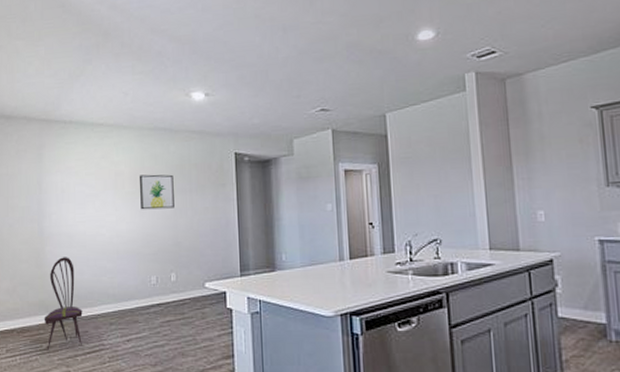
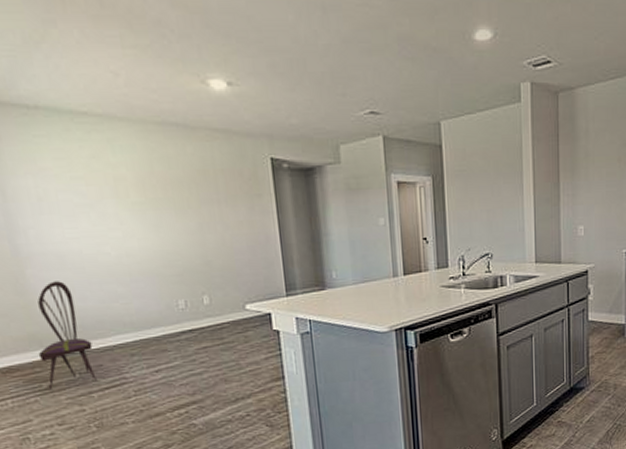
wall art: present [139,174,174,210] -> none [147,180,200,224]

